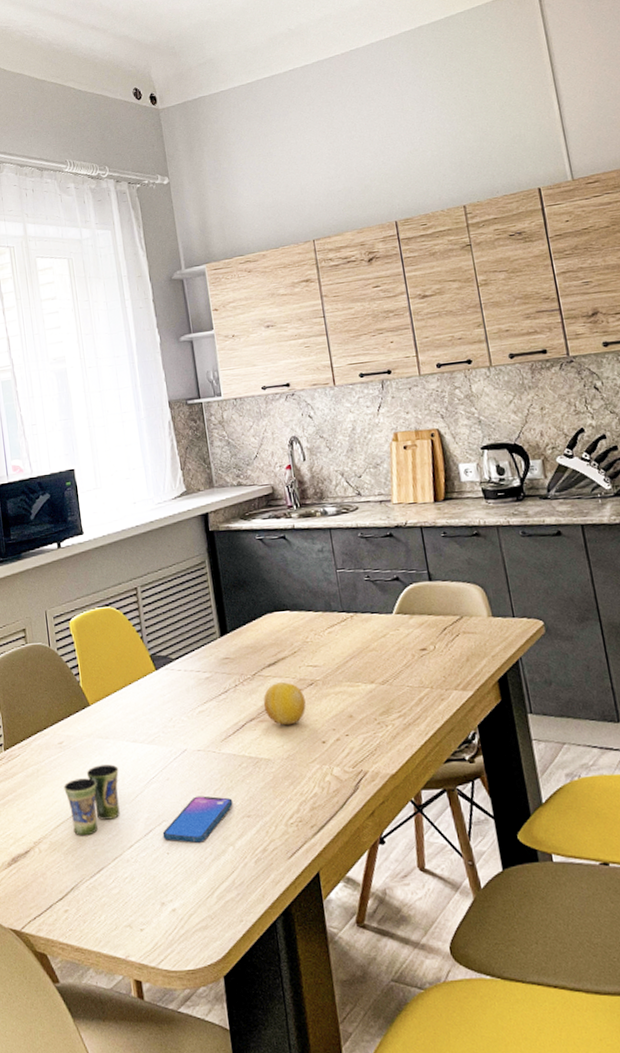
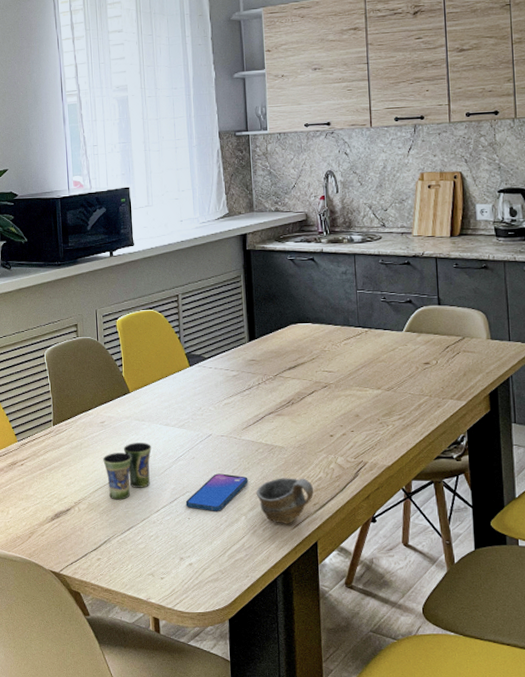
cup: none [242,795,310,853] -> present [256,478,314,524]
fruit: present [263,682,306,725] -> none [281,384,319,420]

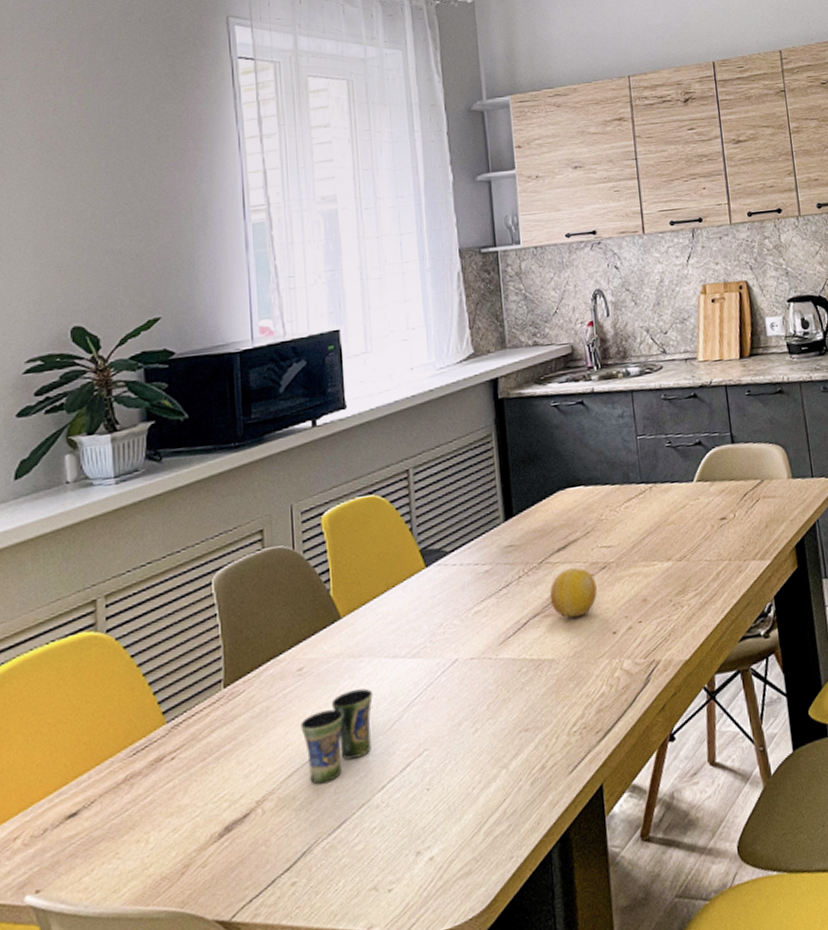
smartphone: present [185,473,248,511] -> none [422,711,509,773]
cup: present [256,478,314,524] -> none [519,697,596,770]
fruit: none [281,384,319,420] -> present [549,568,597,618]

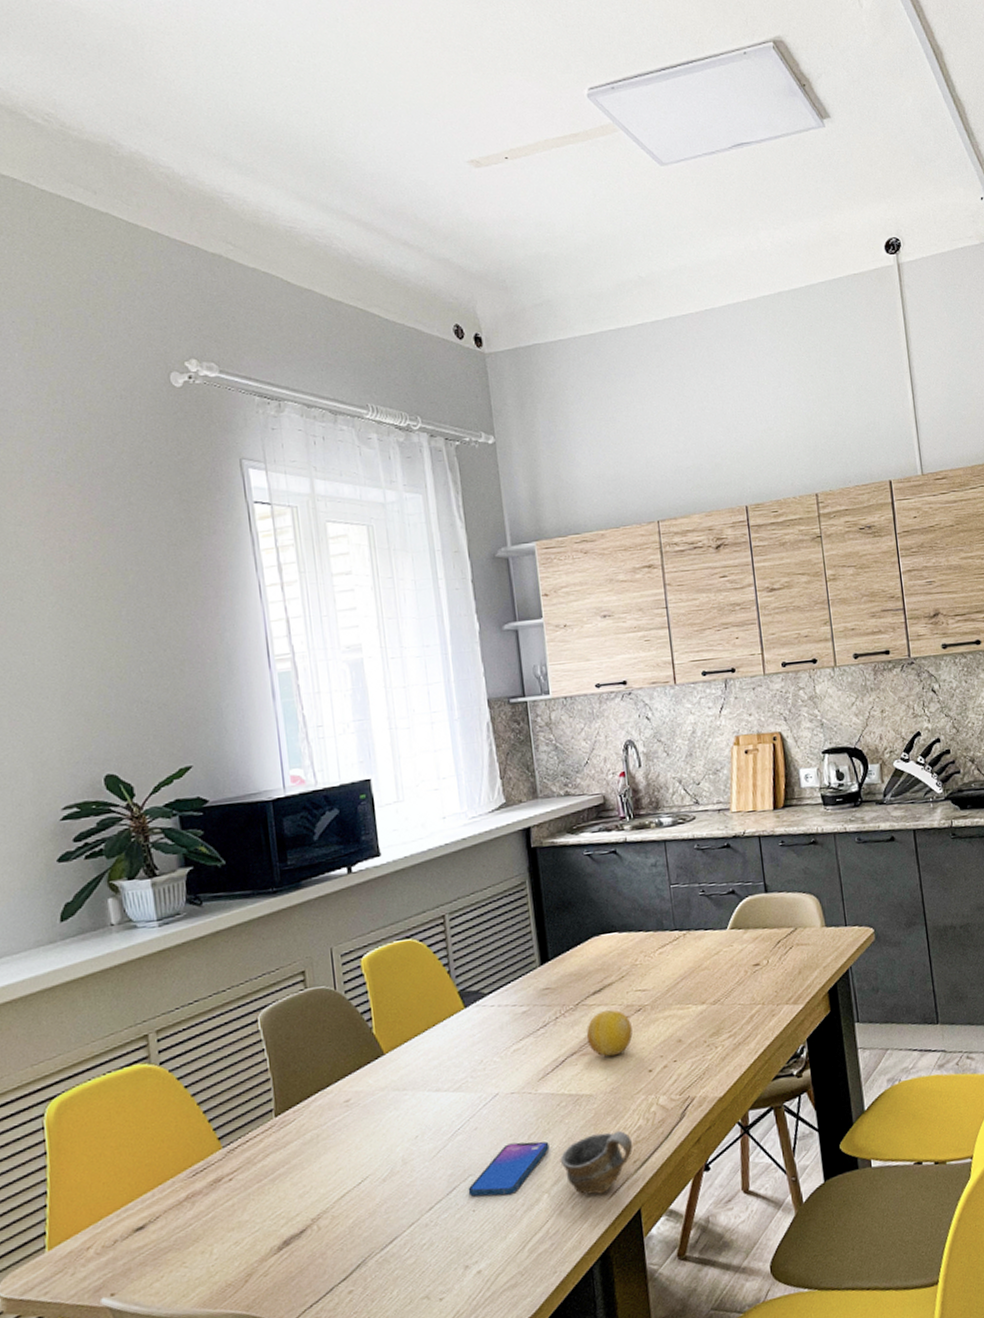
cup: present [300,688,373,785] -> none [350,1119,418,1205]
smartphone: none [422,711,509,773] -> present [468,1141,550,1197]
cup: none [519,697,596,770] -> present [560,1130,633,1195]

